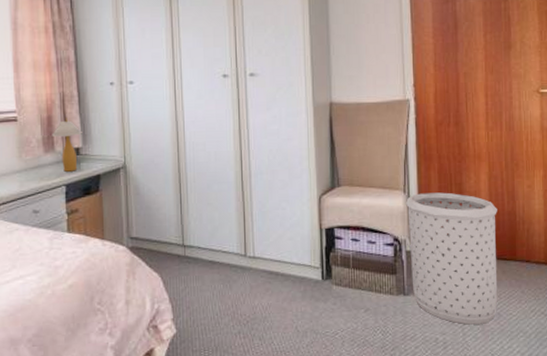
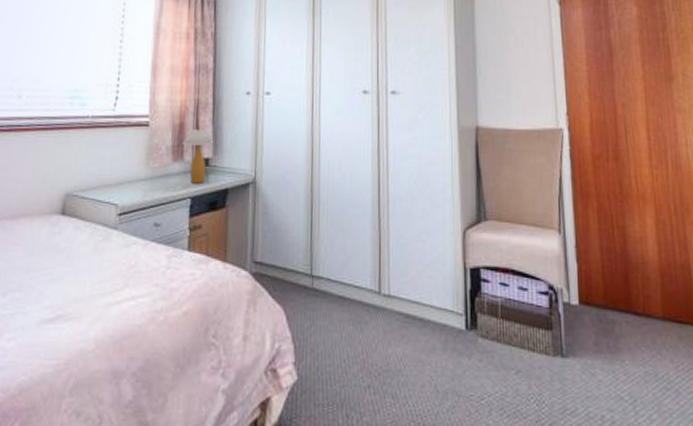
laundry basket: present [405,192,498,325] -> none [560,235,676,402]

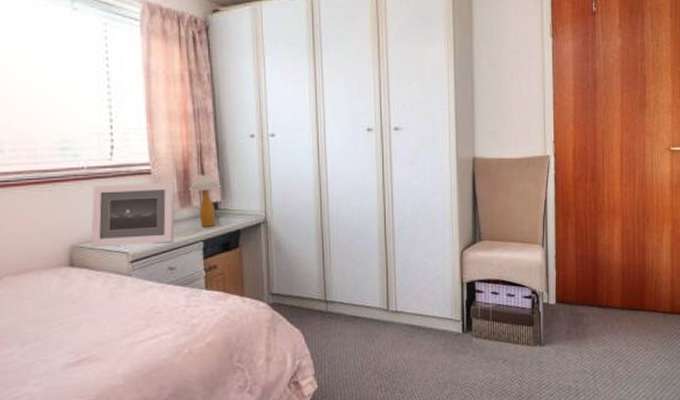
picture frame: none [84,134,169,198] -> present [91,183,175,246]

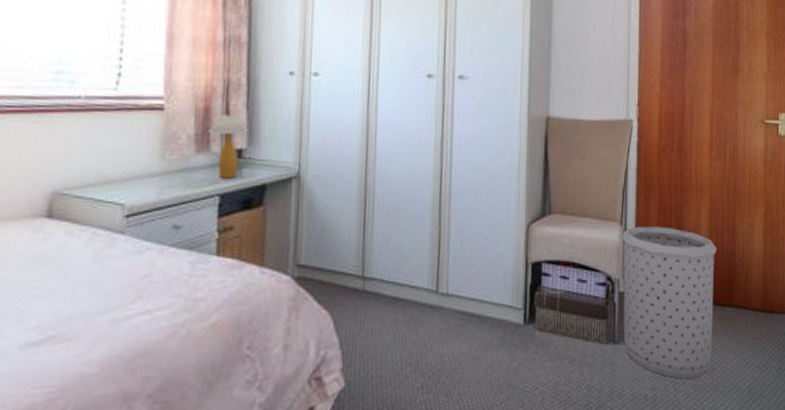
picture frame: present [91,183,175,246] -> none [78,119,191,196]
laundry basket: none [543,246,629,372] -> present [621,226,717,379]

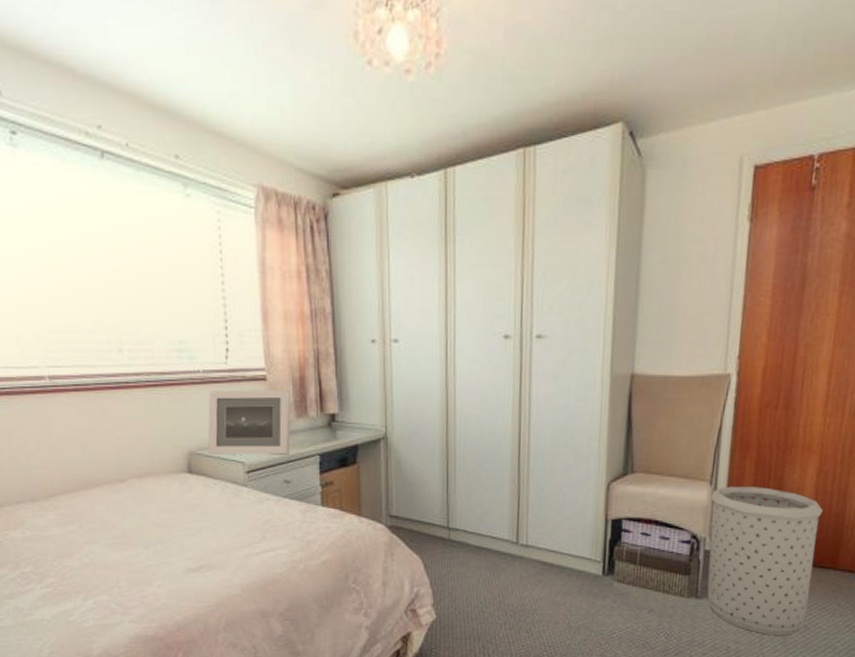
picture frame: none [78,119,191,196] -> present [208,389,291,455]
table lamp: present [208,111,248,178] -> none [304,379,339,440]

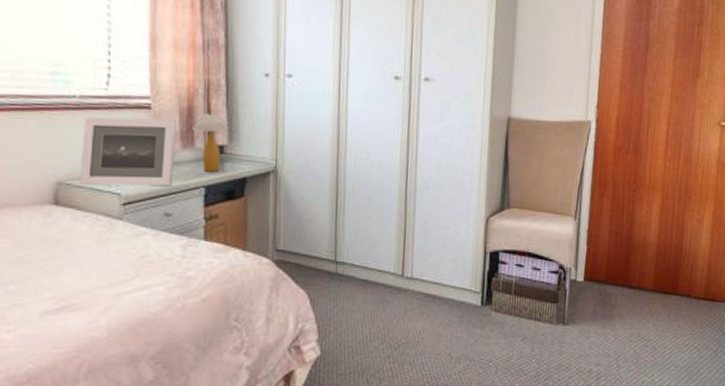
table lamp: none [304,379,339,440] -> present [192,110,229,172]
laundry basket: present [707,486,823,636] -> none [572,221,665,357]

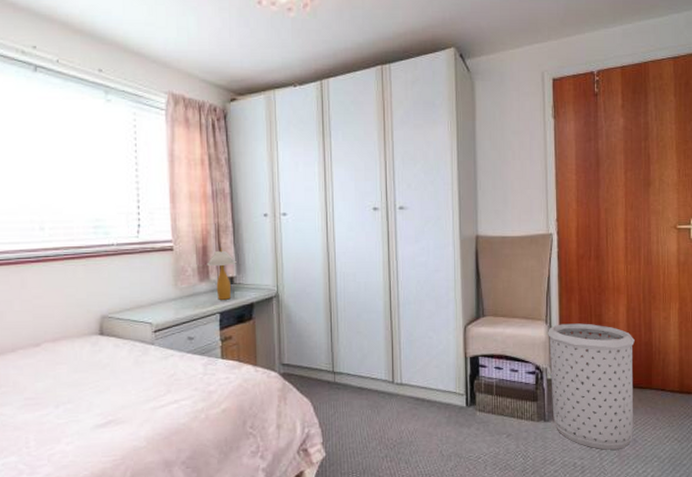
picture frame: present [80,116,176,187] -> none [119,258,194,317]
laundry basket: none [572,221,665,357] -> present [547,323,635,450]

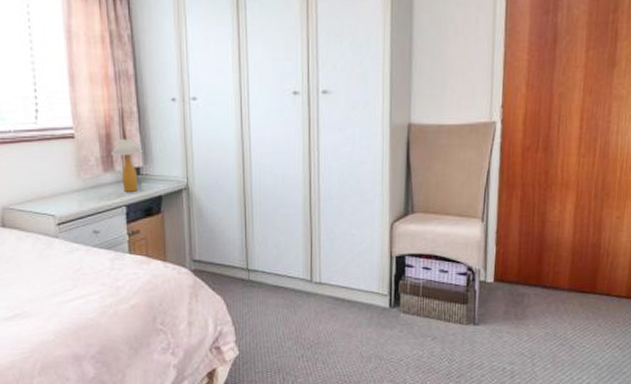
laundry basket: present [547,323,635,450] -> none [482,222,581,356]

